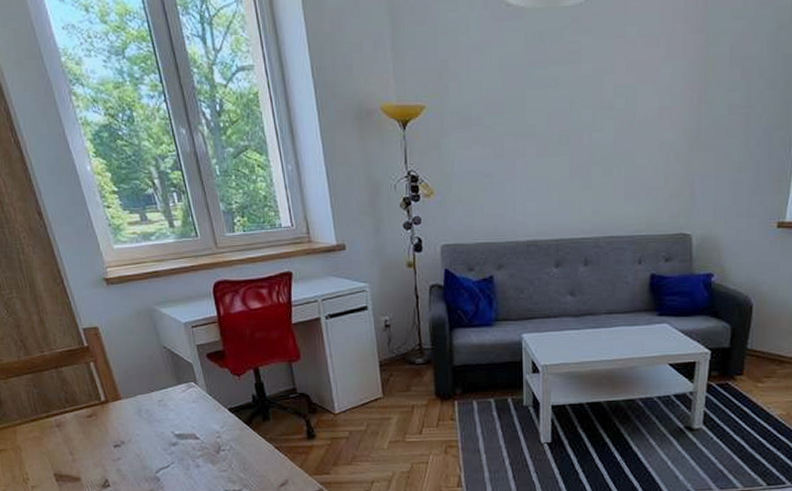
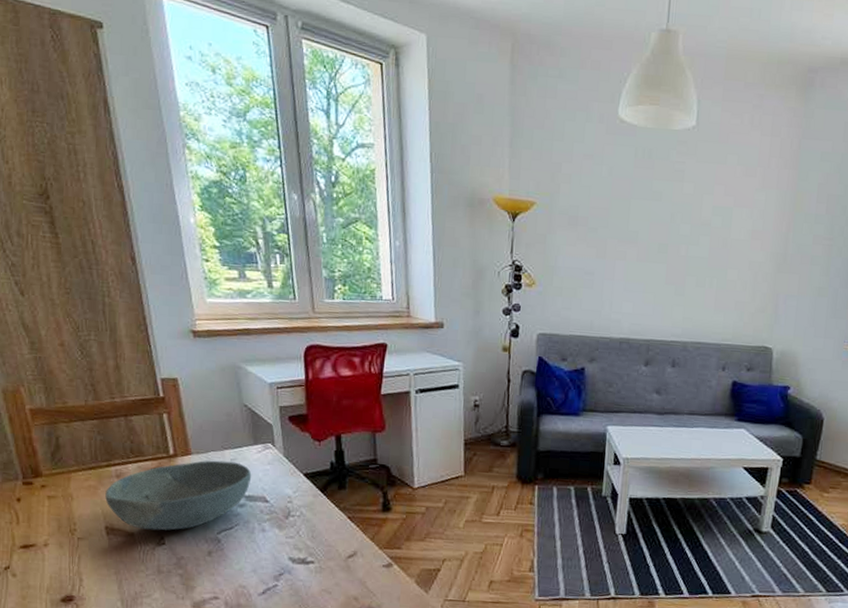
bowl: none [49,403,180,474] -> present [105,460,252,531]

